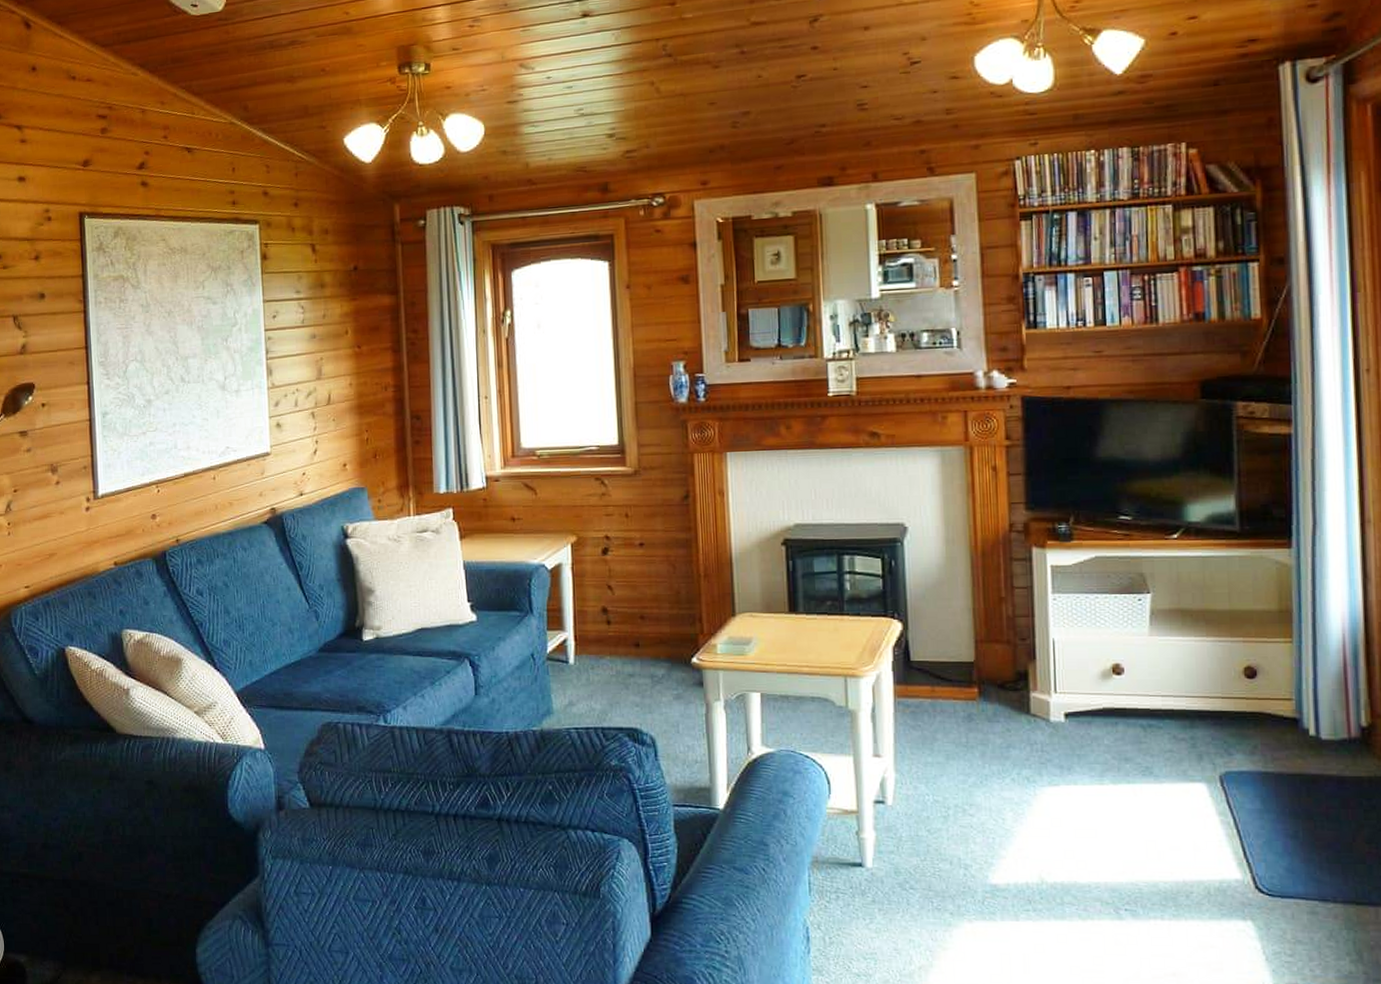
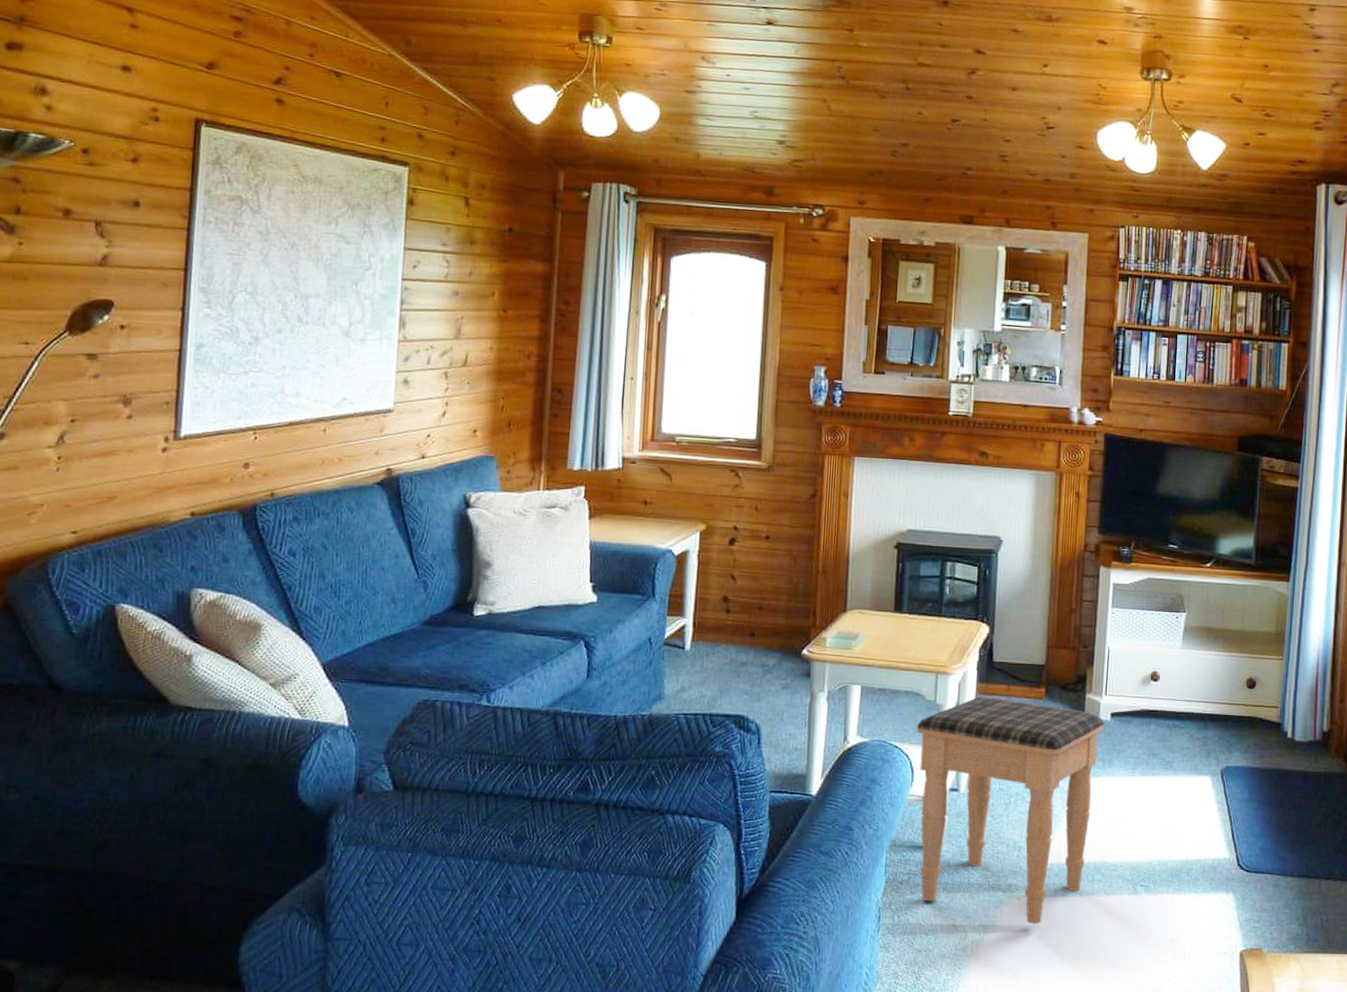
footstool: none [828,699,1057,951] -> present [916,696,1104,925]

